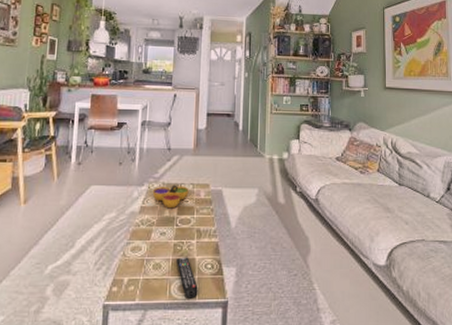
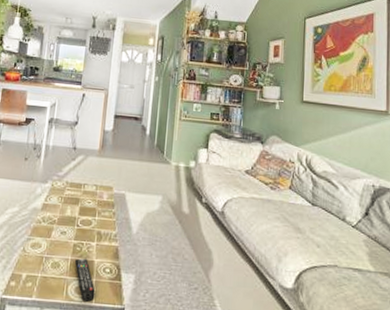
decorative bowl: present [152,184,189,207] -> none [55,184,92,208]

